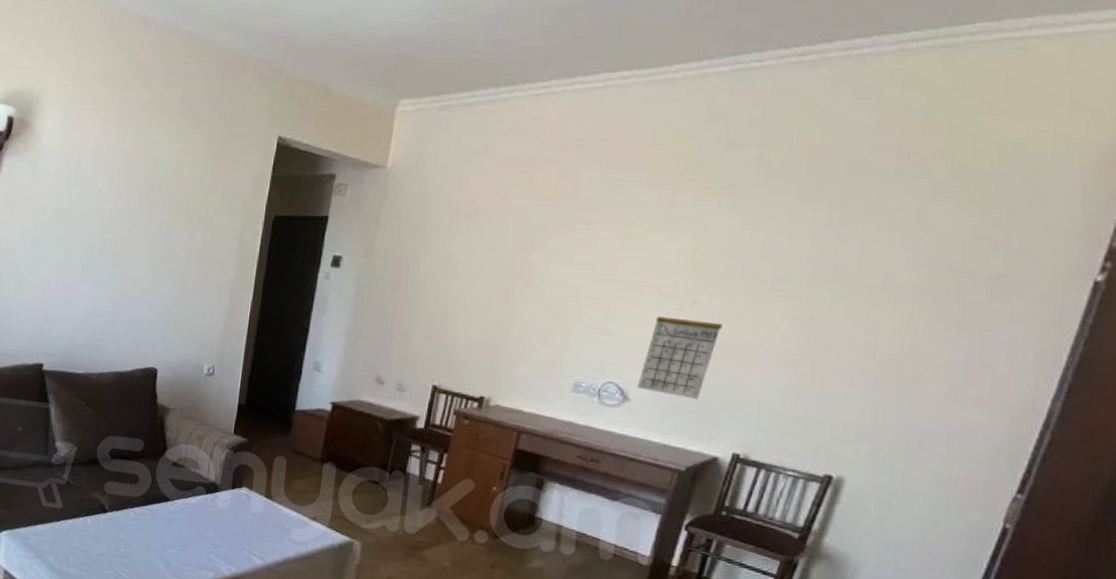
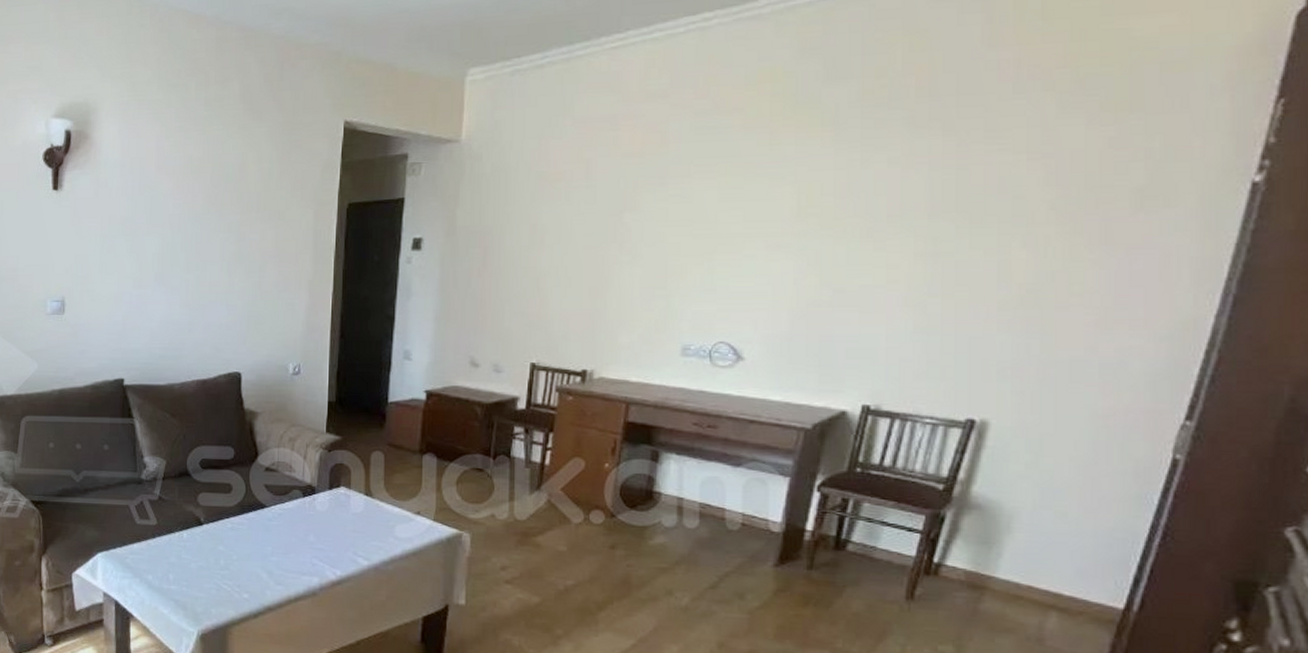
calendar: present [637,303,722,400] -> none [751,249,838,352]

